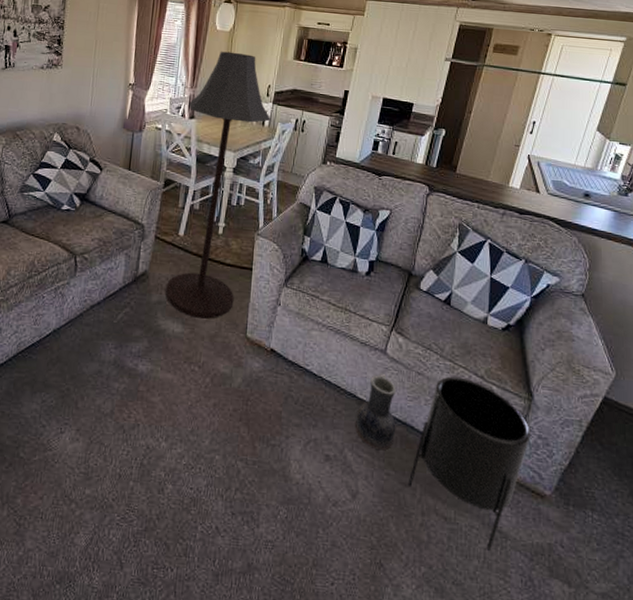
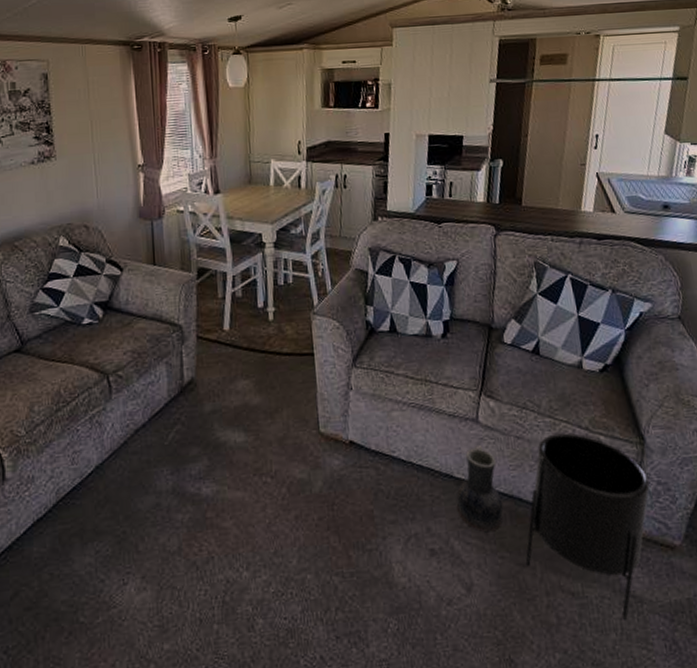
floor lamp: present [166,51,271,319] -> none [211,109,308,422]

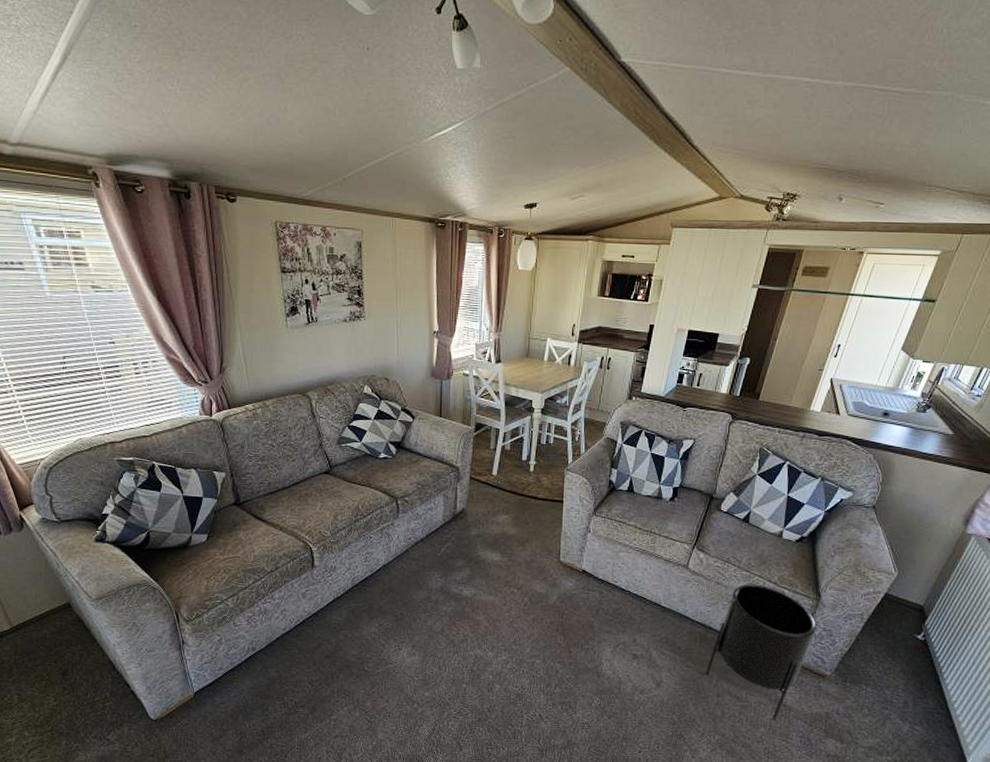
vase: present [456,444,503,532] -> none [659,584,697,648]

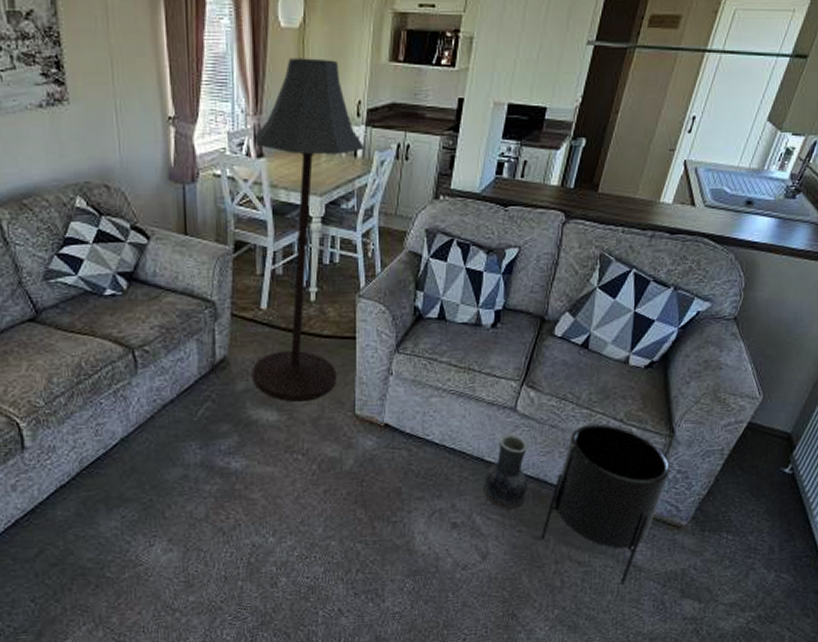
floor lamp: none [483,292,577,548] -> present [253,58,365,402]
vase: none [659,584,697,648] -> present [483,431,528,510]

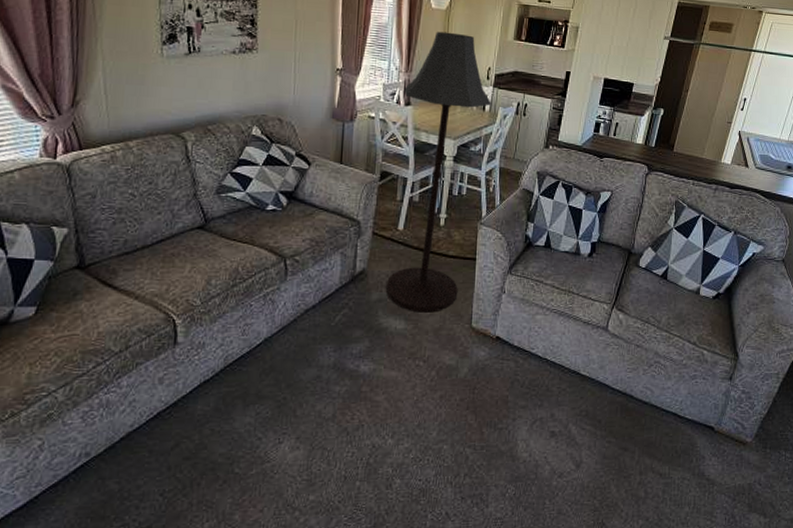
vase: present [483,431,528,510] -> none [578,349,617,421]
planter: present [540,424,670,585] -> none [627,345,736,497]

